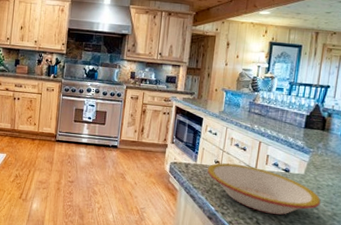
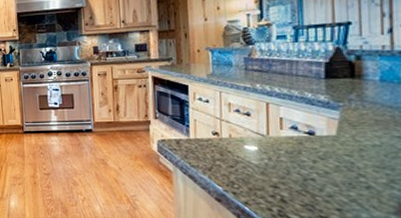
bowl: present [207,163,321,215] -> none [205,132,368,189]

